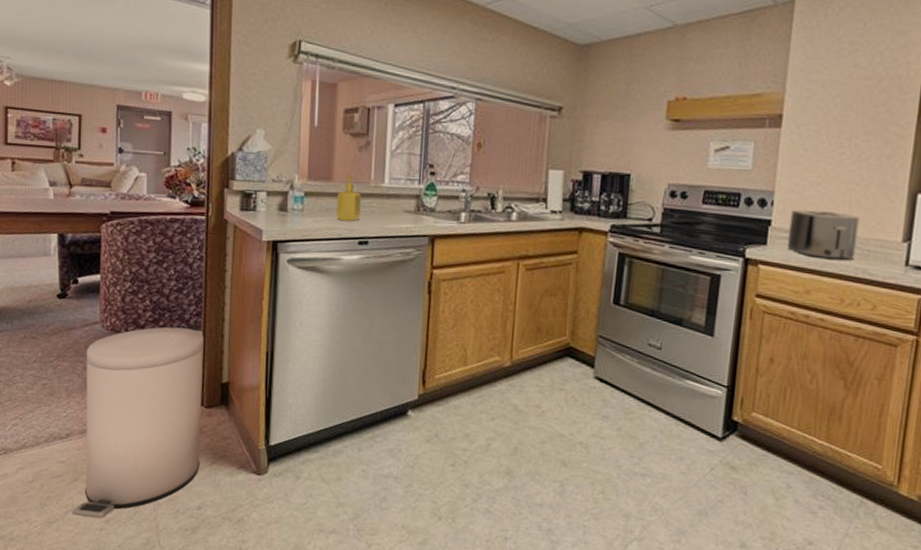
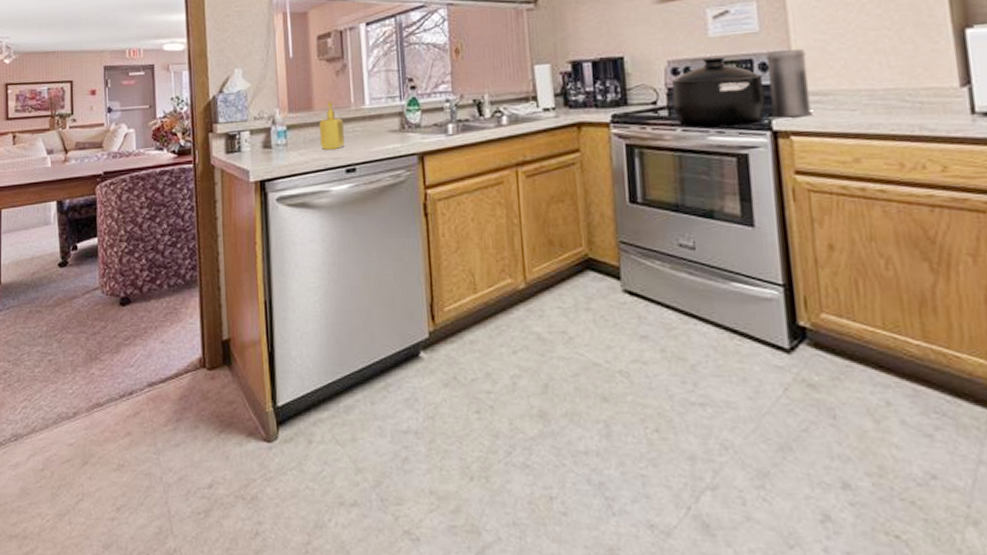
pedal bin: present [72,327,204,518] -> none [83,284,207,506]
saucepan: none [665,186,746,250] -> present [671,56,766,127]
canister: none [747,189,786,250] -> present [766,49,812,118]
toaster: present [787,209,860,260] -> none [816,64,906,121]

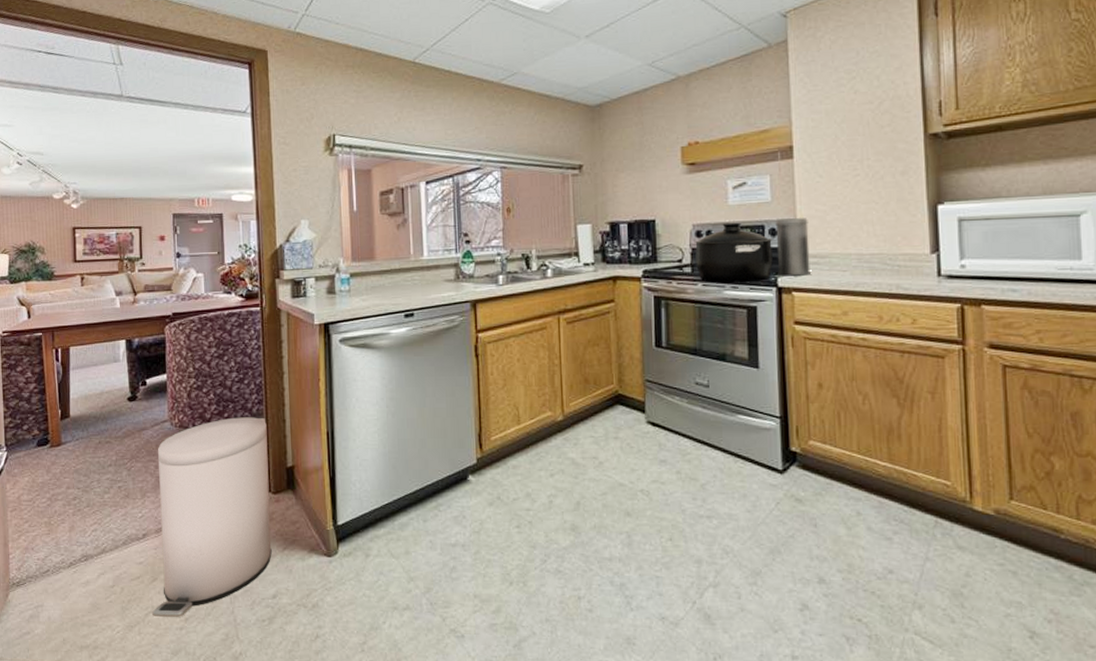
pedal bin: none [83,284,207,506] -> present [152,417,272,617]
soap dispenser: present [319,101,345,150] -> none [381,252,404,296]

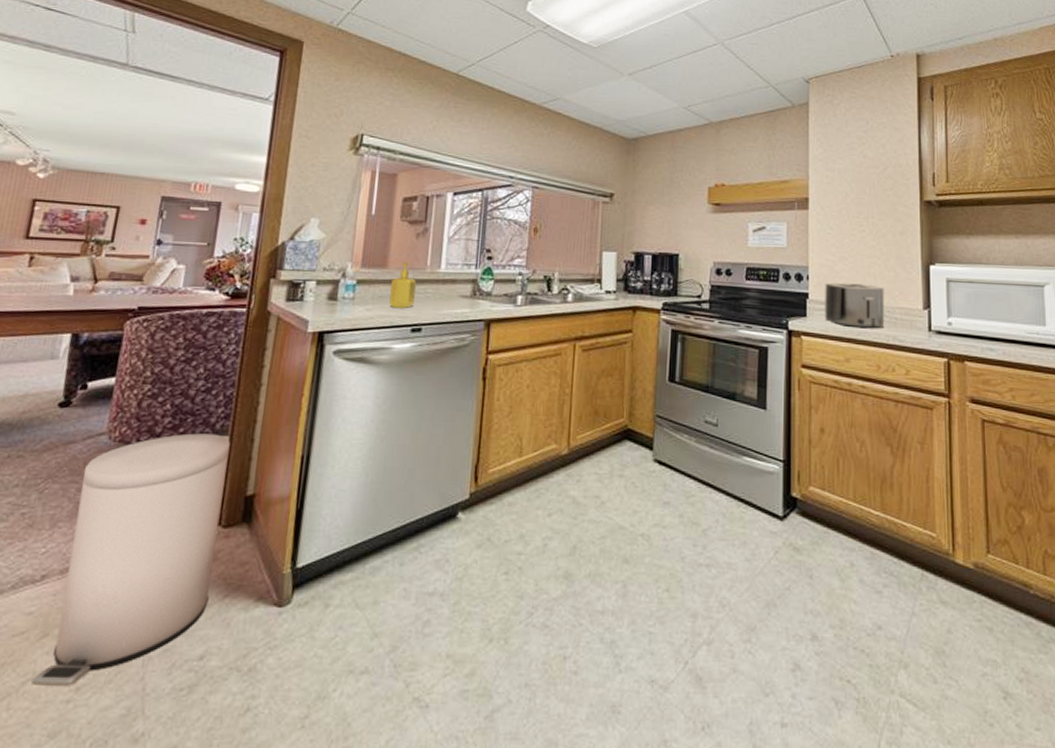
soap dispenser: none [381,252,404,296] -> present [389,261,416,308]
saucepan: present [695,222,773,283] -> none [714,263,785,323]
canister: present [775,218,810,276] -> none [789,264,819,321]
toaster: none [816,232,886,280] -> present [825,282,885,328]

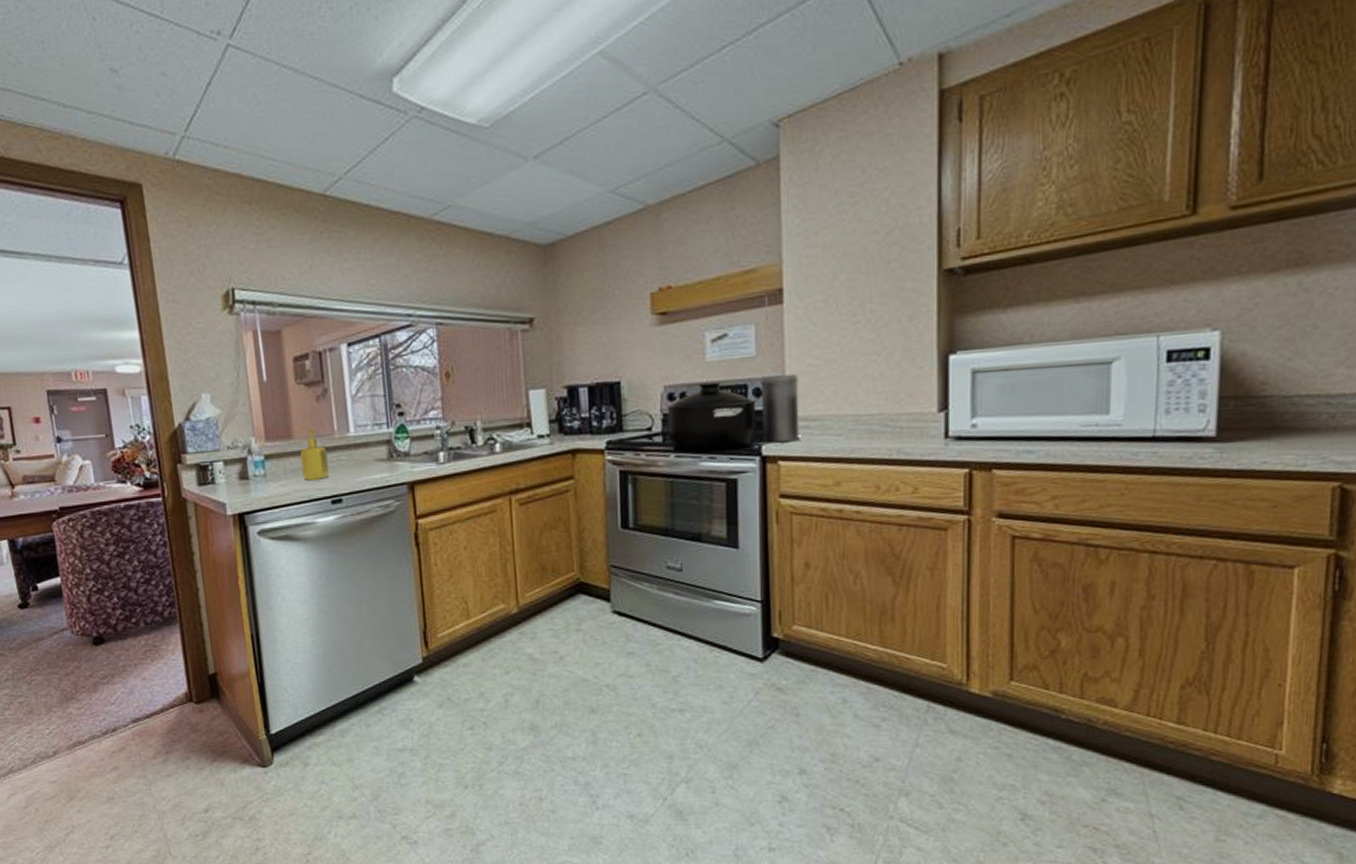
pedal bin: present [31,433,230,686] -> none [60,621,200,836]
saucepan: none [714,263,785,323] -> present [667,381,757,453]
canister: none [789,264,819,321] -> present [760,374,799,443]
toaster: present [825,282,885,328] -> none [807,389,886,446]

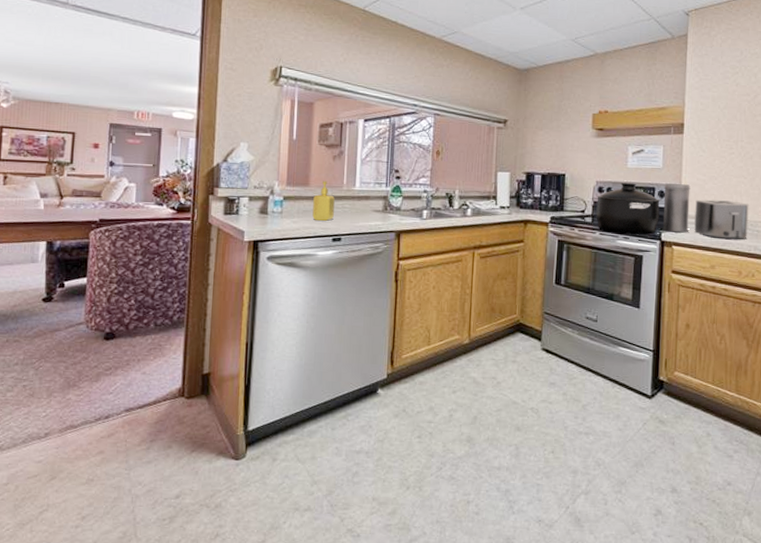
toaster: none [807,389,886,446] -> present [694,199,749,240]

